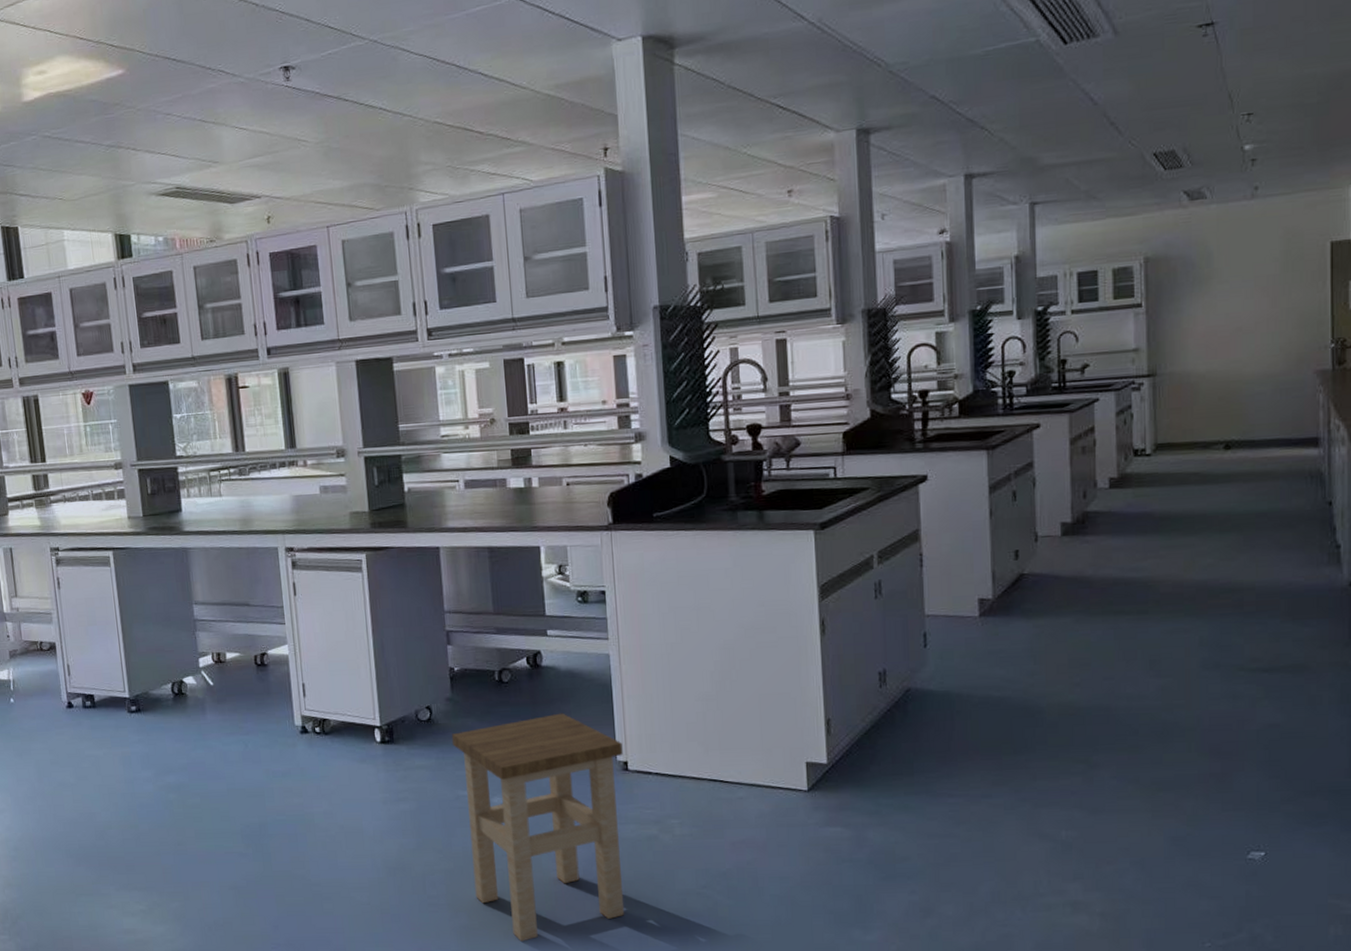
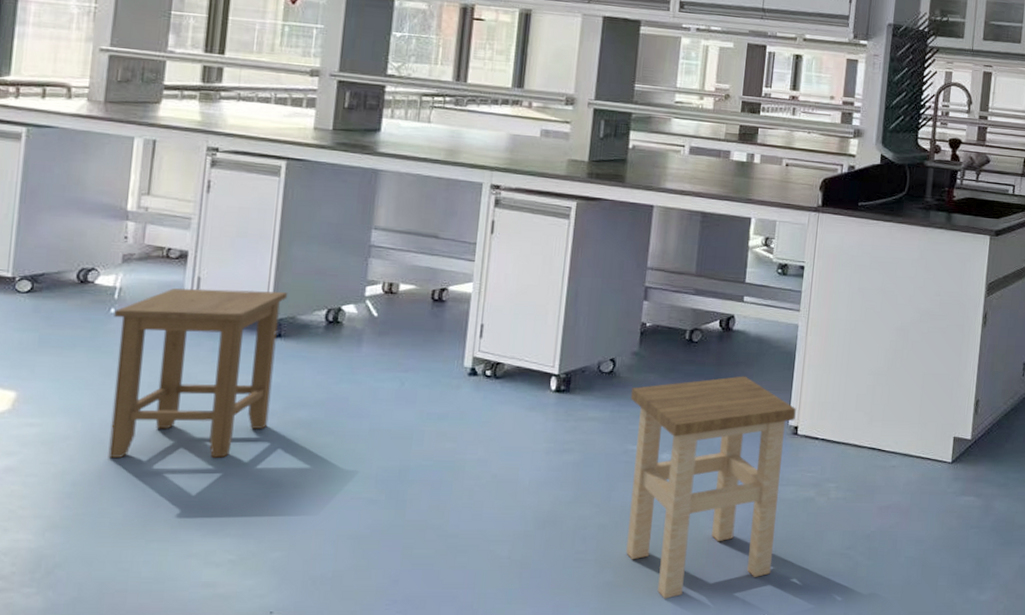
stool: none [13,671,146,826] -> present [108,288,288,458]

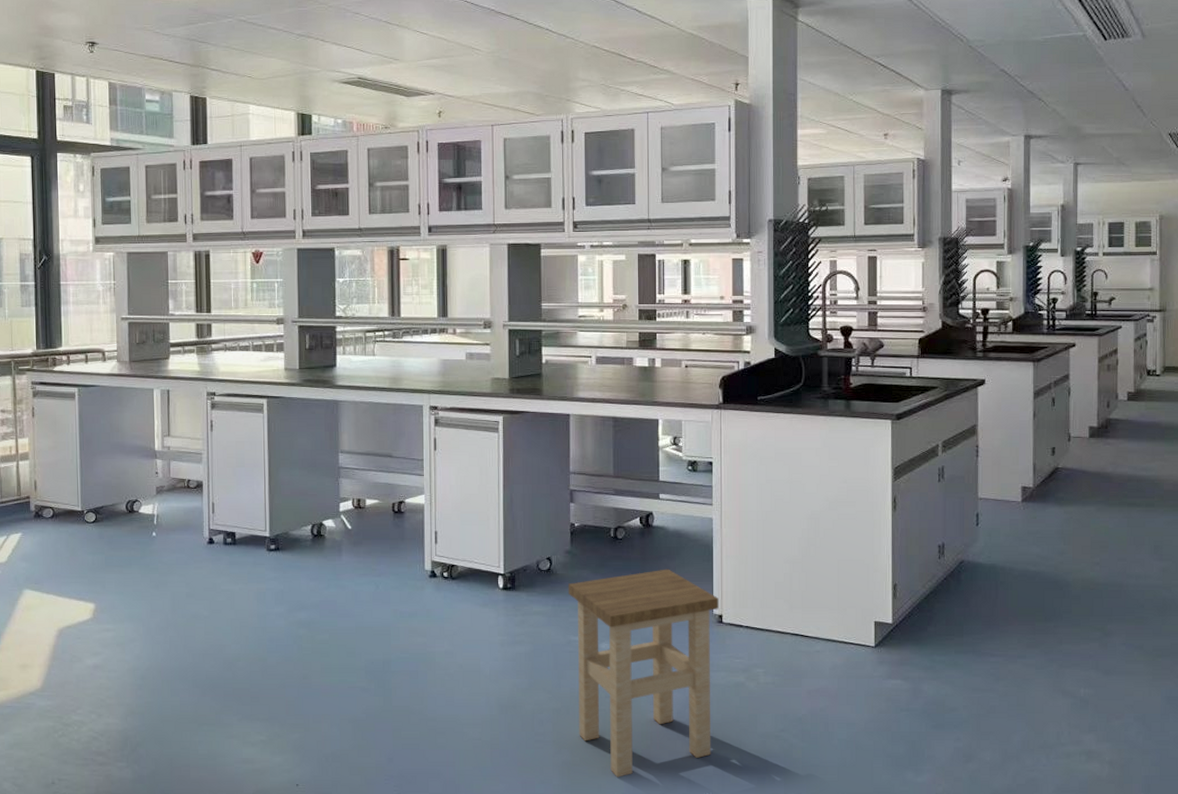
stool: present [108,288,288,458] -> none [155,512,281,655]

